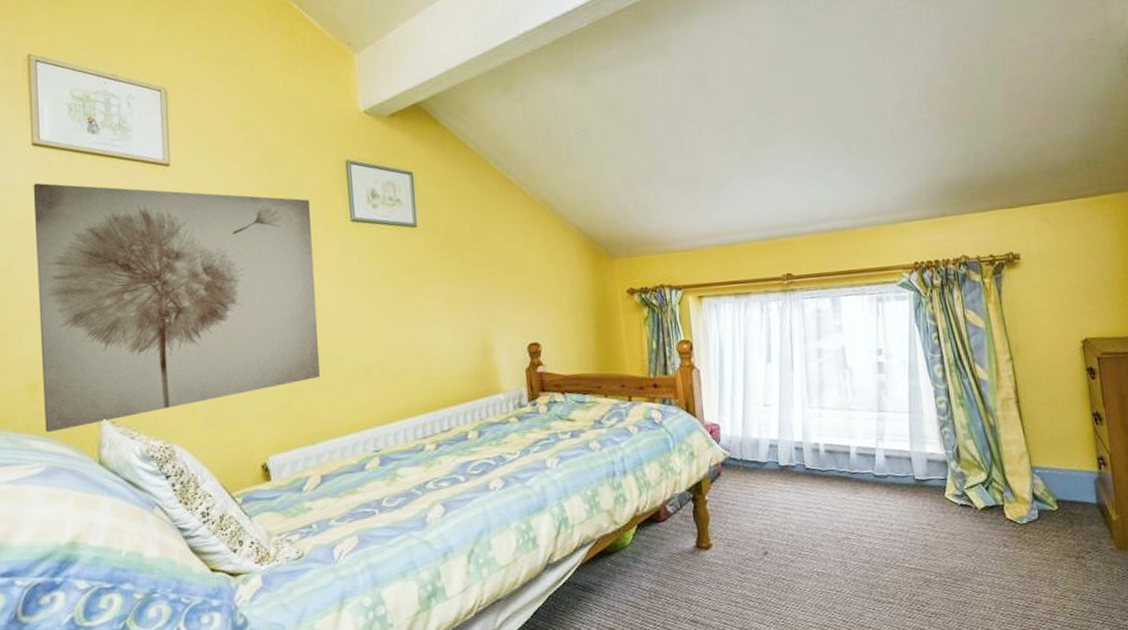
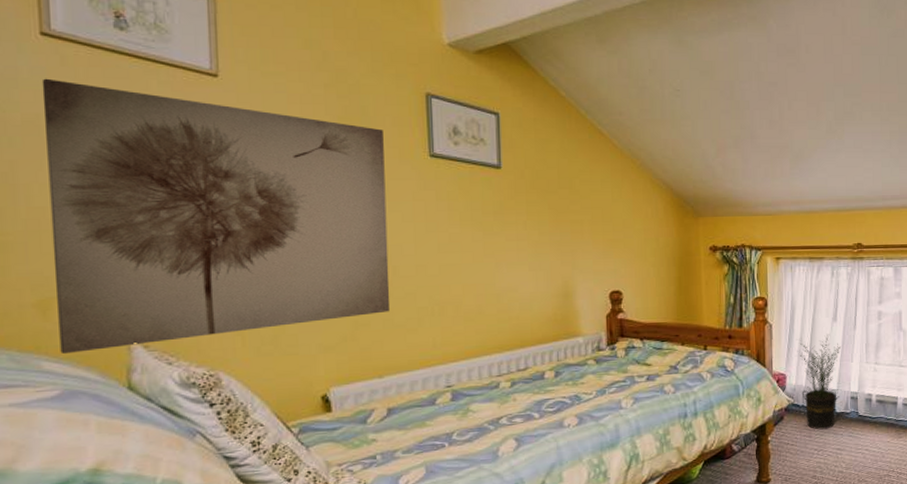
potted plant: none [732,377,782,487] -> present [800,334,841,430]

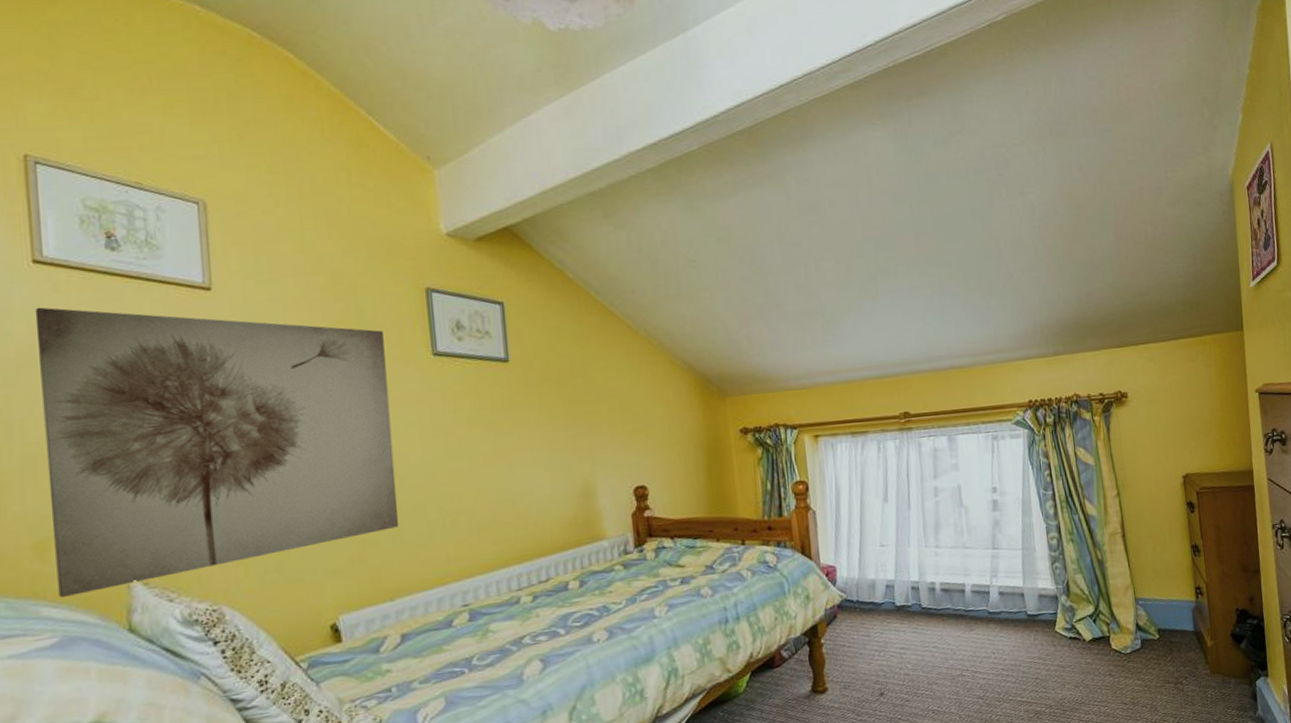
potted plant: present [800,334,841,430] -> none [849,517,898,628]

